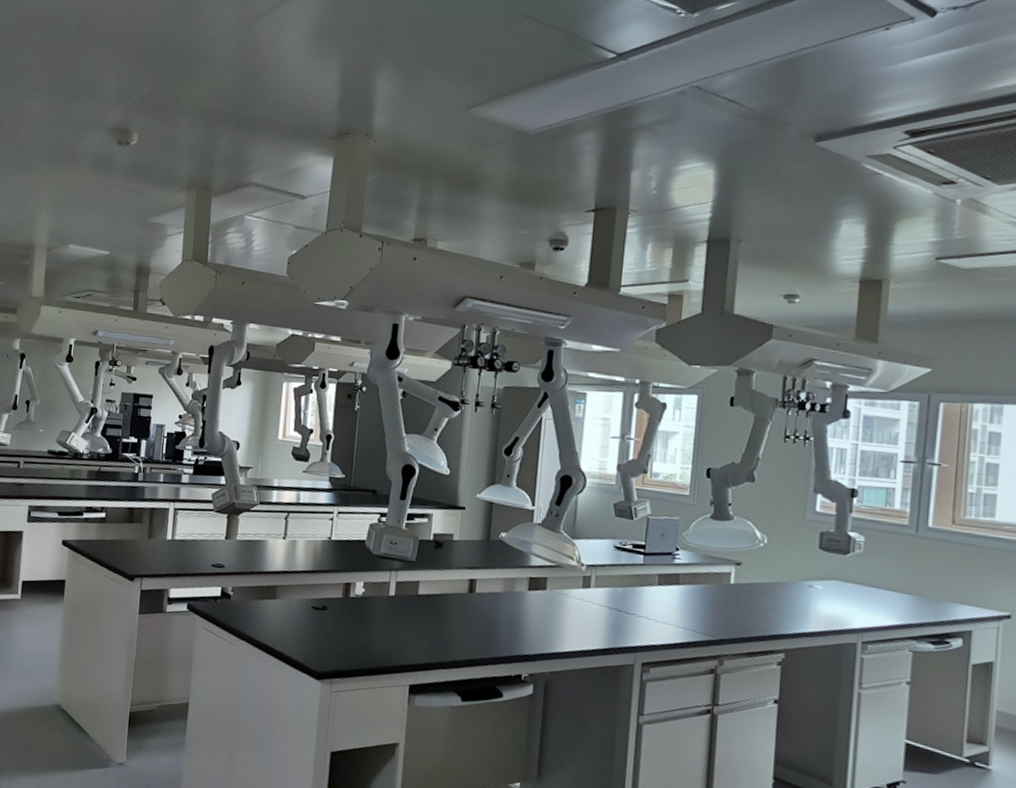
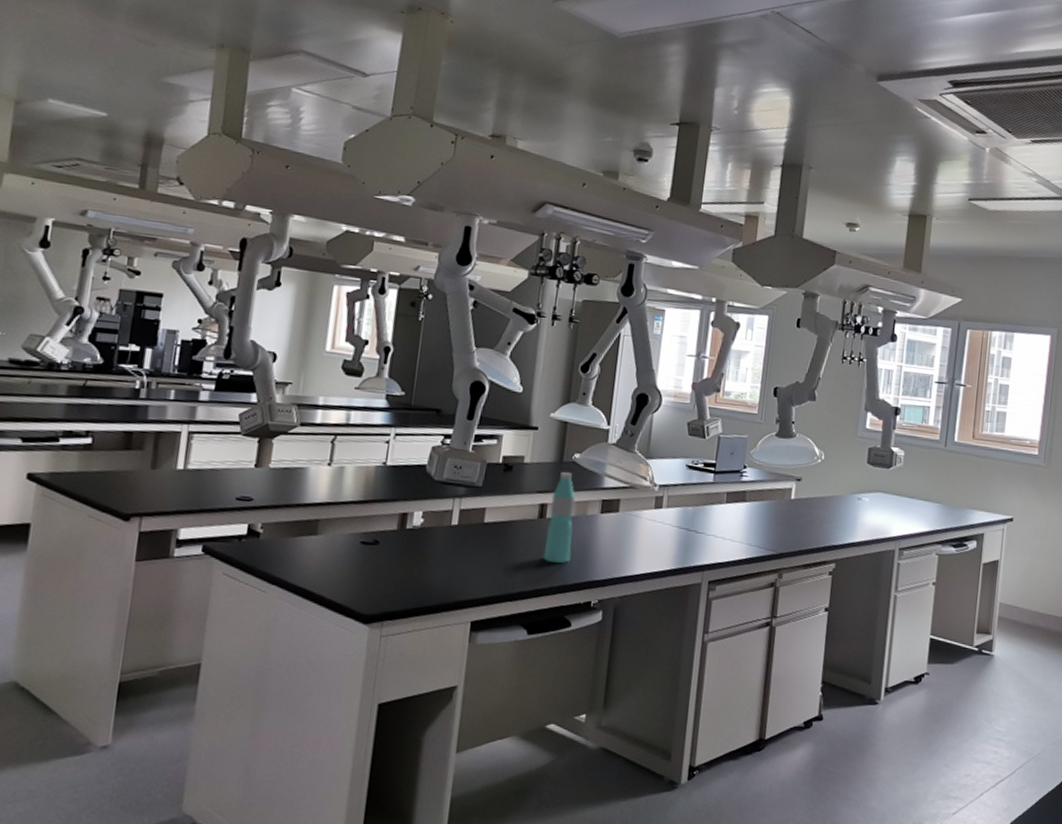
water bottle: none [474,550,503,637] -> present [543,472,575,563]

